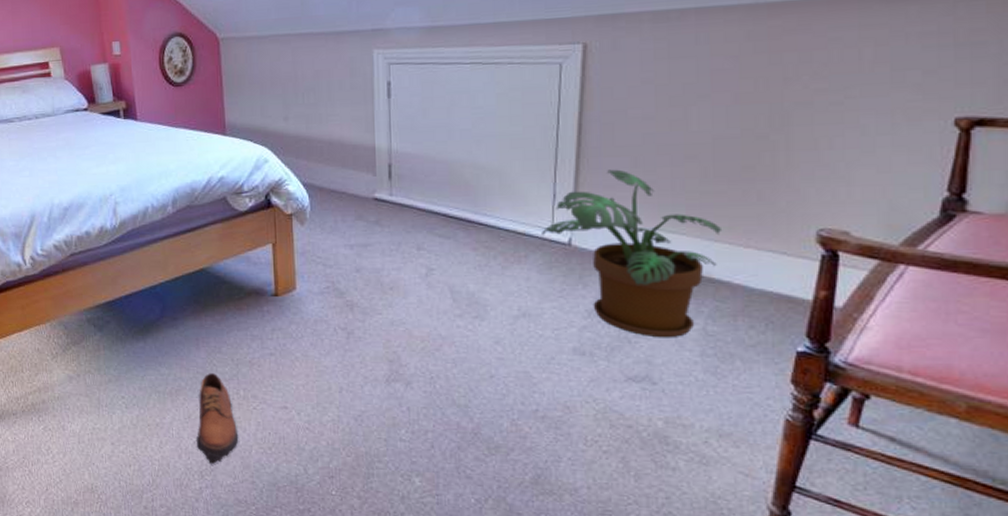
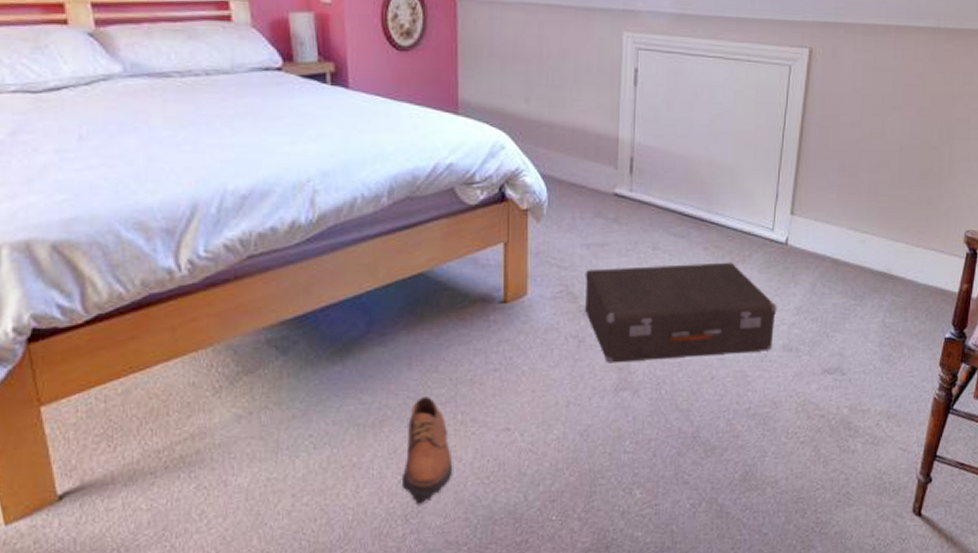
suitcase: none [350,262,563,355] -> present [585,262,777,363]
potted plant: present [542,169,723,337] -> none [764,172,902,330]

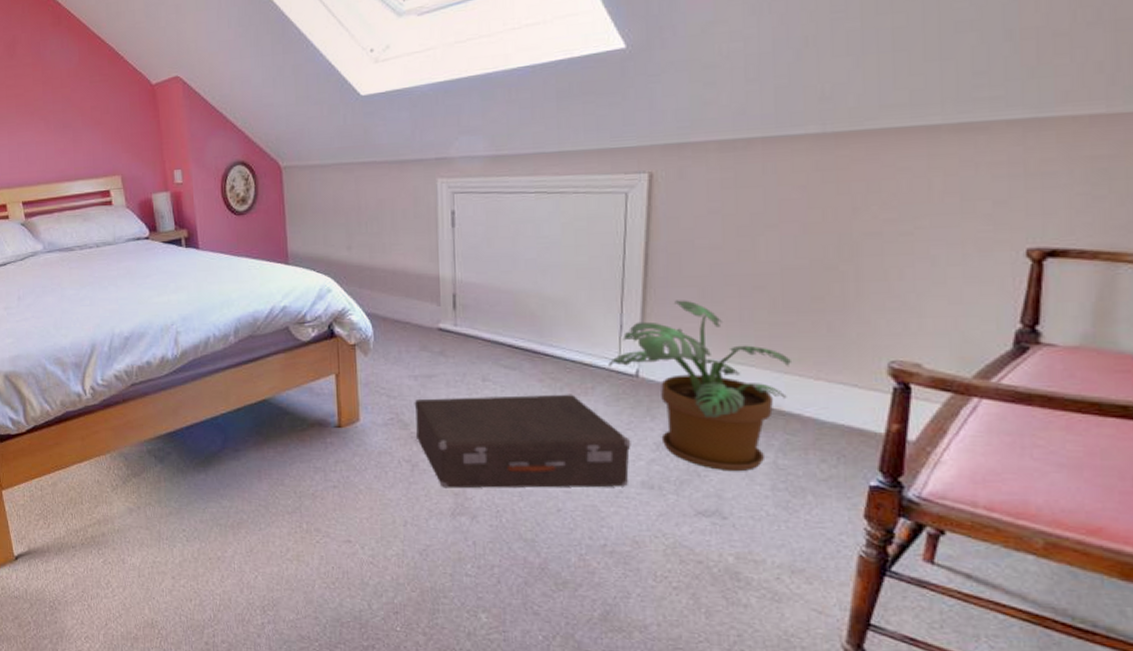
shoe: present [401,397,453,504] -> none [258,506,302,599]
potted plant: none [764,172,902,330] -> present [608,300,793,471]

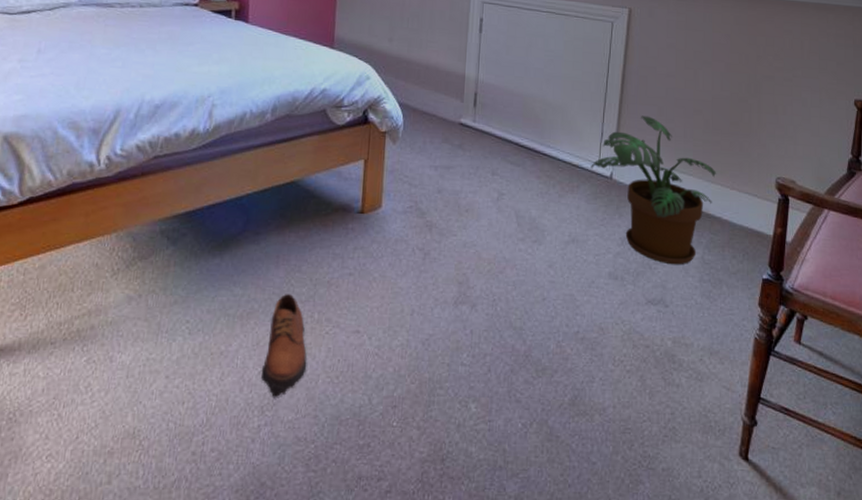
shoe: none [258,506,302,599] -> present [261,294,307,397]
suitcase: present [414,394,631,488] -> none [431,188,603,278]

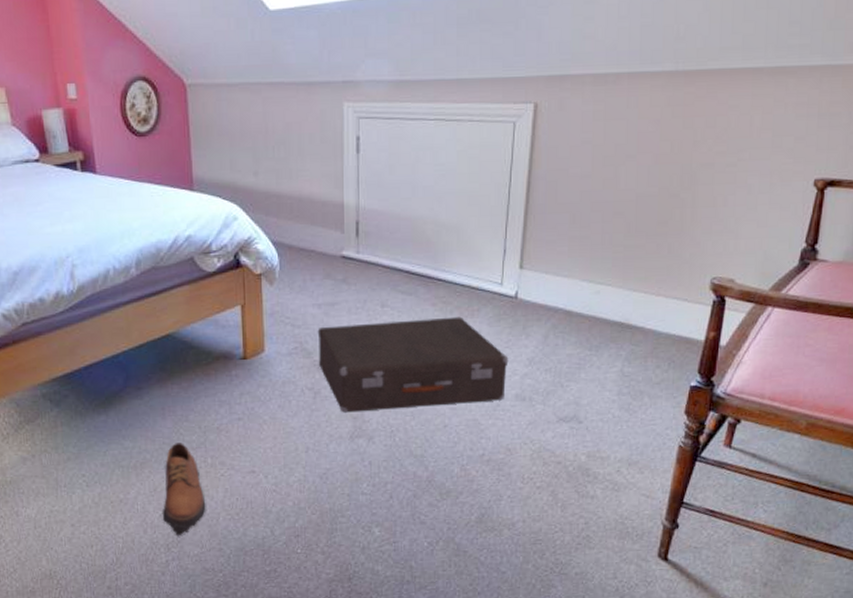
suitcase: none [431,188,603,278] -> present [317,316,509,413]
potted plant: present [591,115,717,264] -> none [493,225,640,380]

